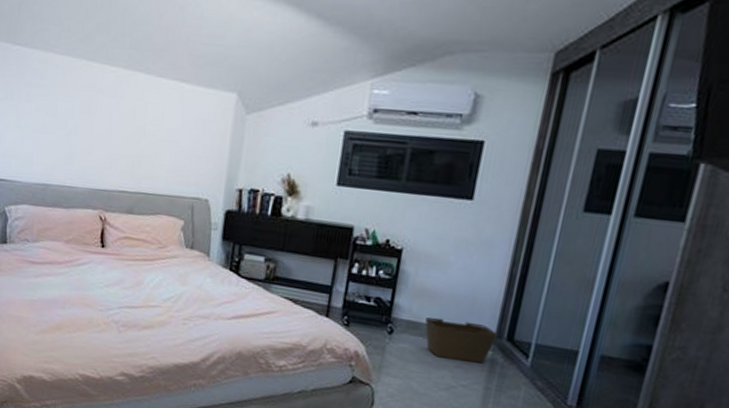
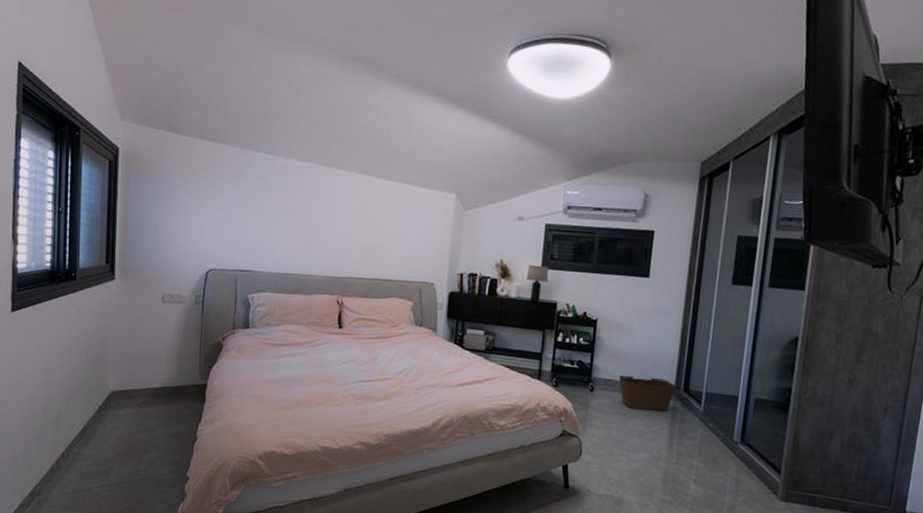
table lamp: none [317,180,347,229] -> present [525,264,550,305]

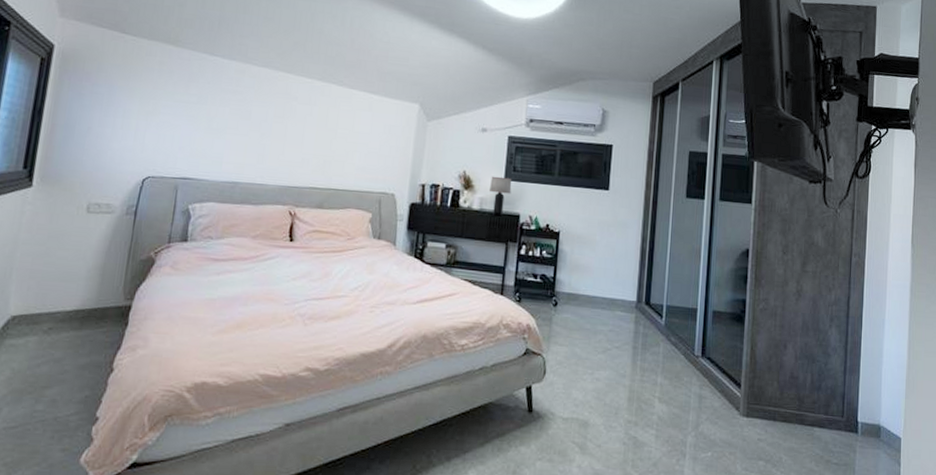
bicycle basket: present [619,375,677,412] -> none [582,288,639,326]

